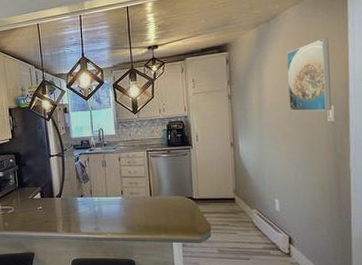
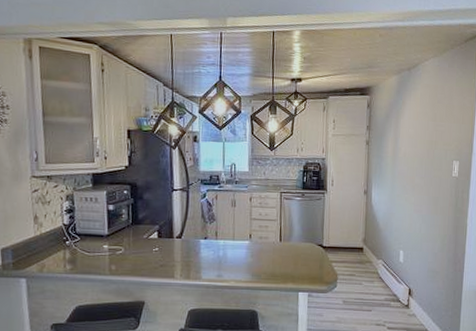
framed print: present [286,38,331,112] -> none [421,94,460,166]

